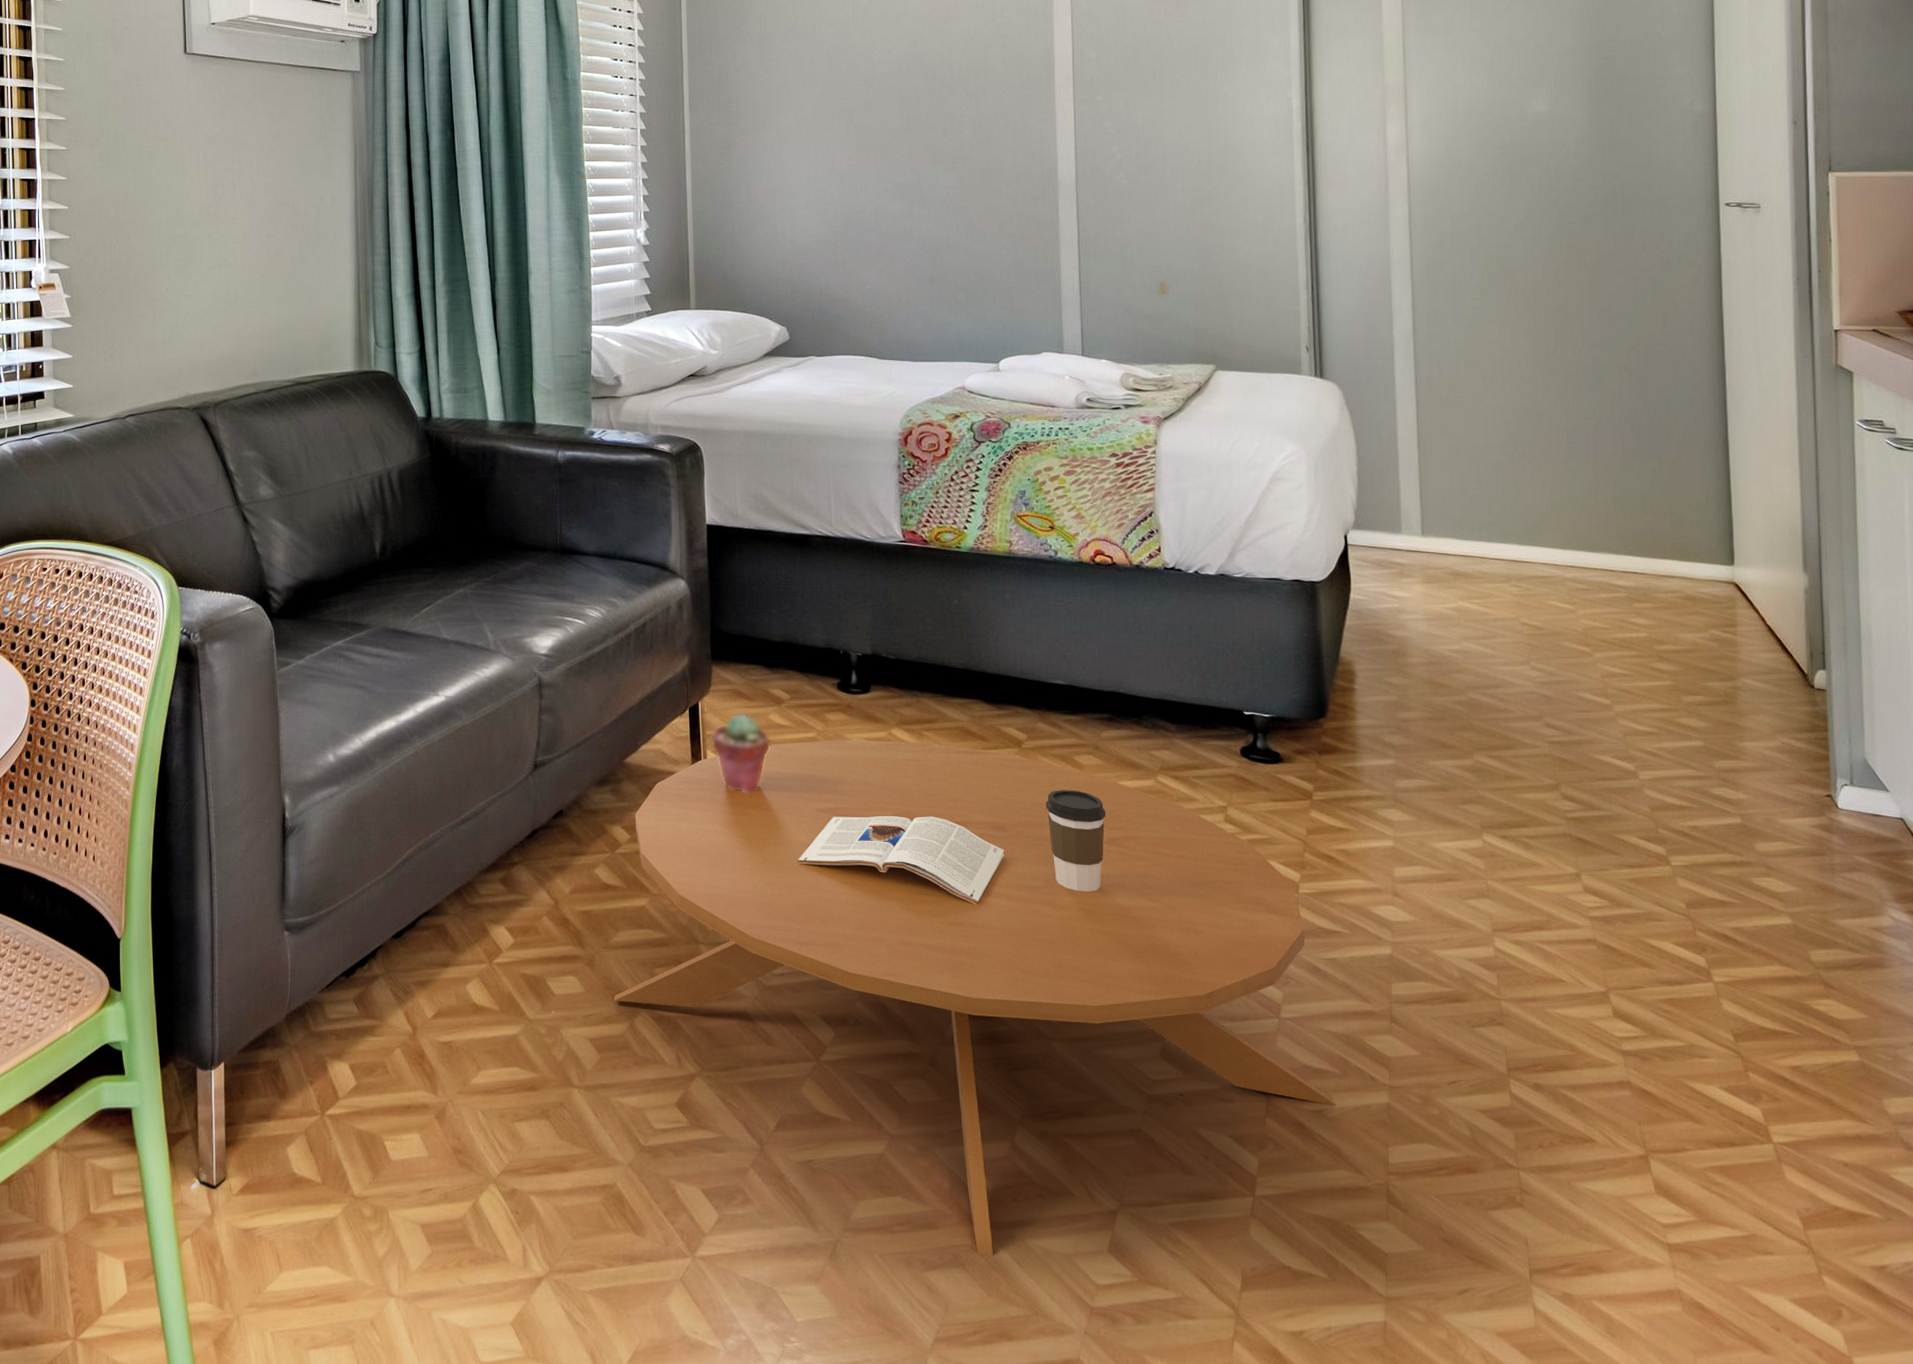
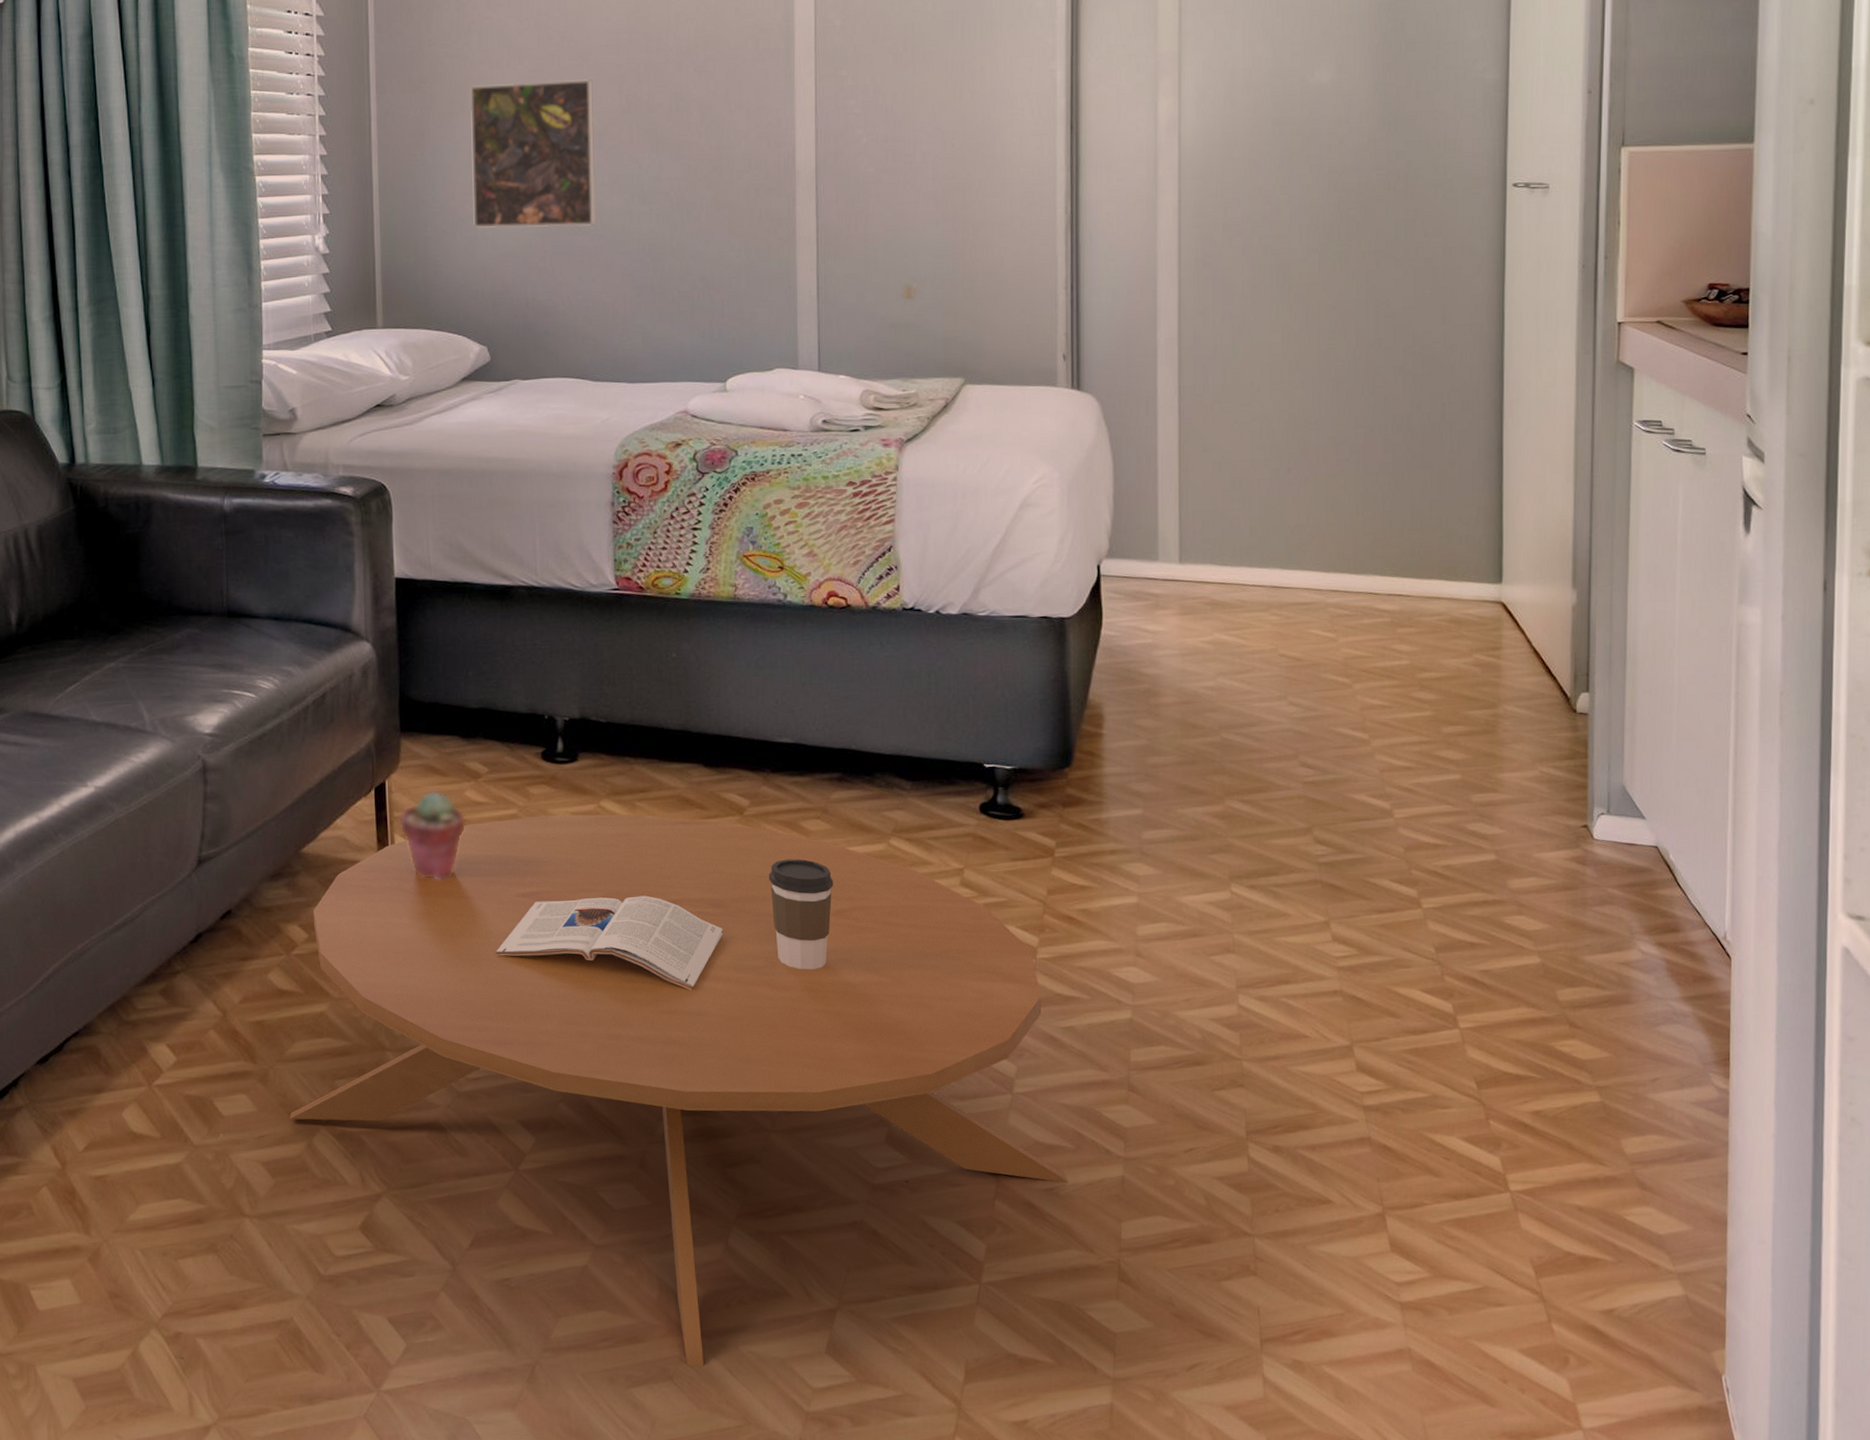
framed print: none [769,101,882,227] -> present [469,79,597,229]

